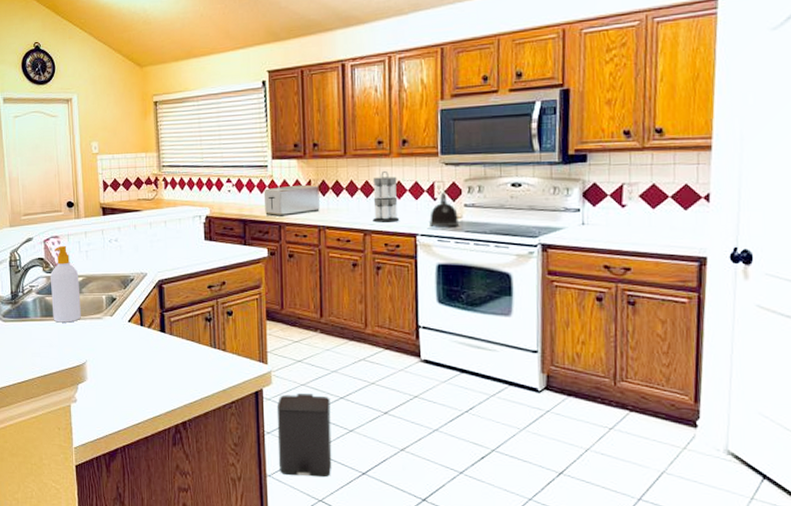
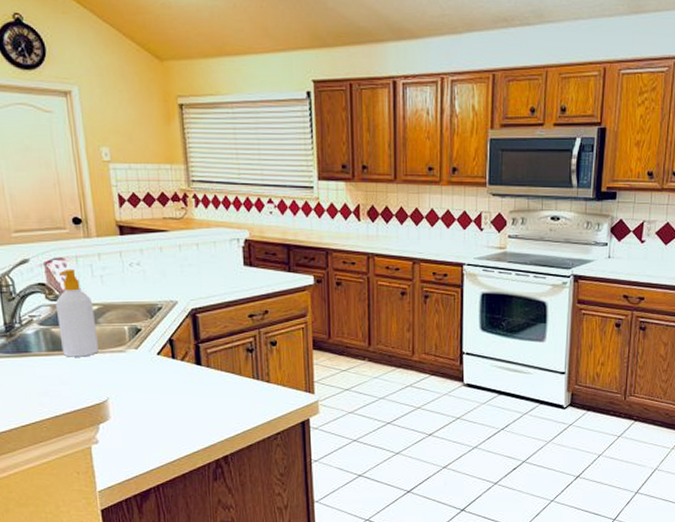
toaster: present [264,184,320,218] -> none [310,209,369,243]
pedal bin: present [276,393,332,477] -> none [324,421,379,499]
spice rack: present [372,170,400,224] -> none [422,198,448,252]
kettle: present [430,192,460,228] -> none [476,223,504,258]

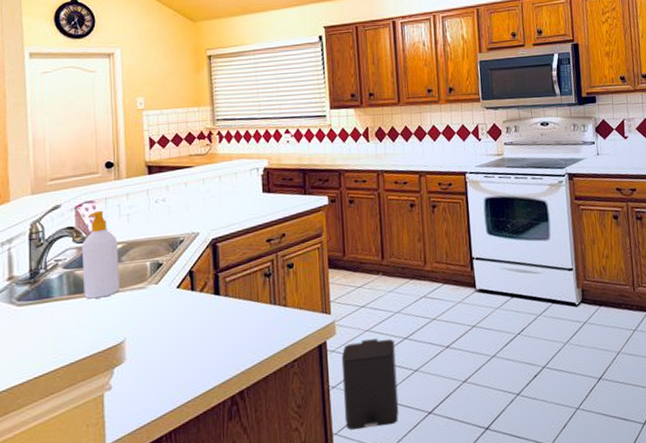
pedal bin: none [324,421,379,499] -> present [341,338,399,430]

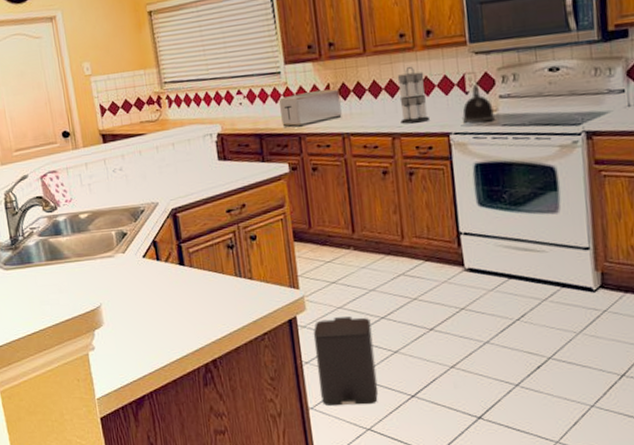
soap bottle: present [81,210,120,299] -> none [51,180,91,266]
toaster: none [323,132,378,165] -> present [279,89,342,128]
spice rack: none [425,116,451,165] -> present [397,66,431,125]
kettle: none [476,133,502,166] -> present [462,84,496,124]

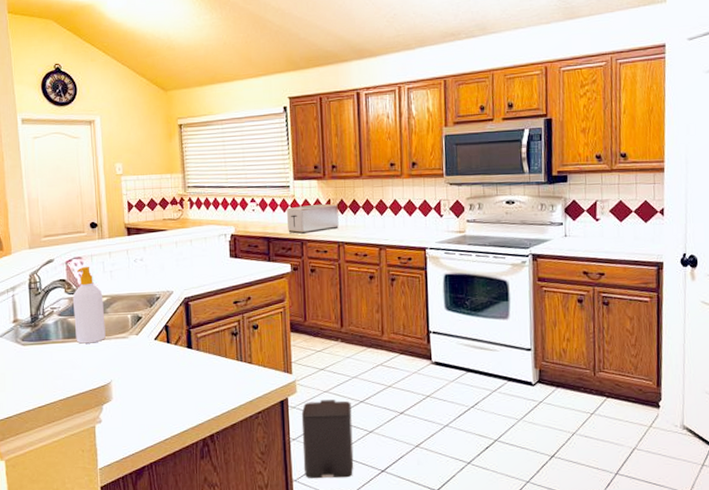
soap bottle: none [51,180,91,266] -> present [72,266,106,344]
spice rack: present [397,66,431,125] -> none [386,190,411,239]
kettle: present [462,84,496,124] -> none [437,209,463,242]

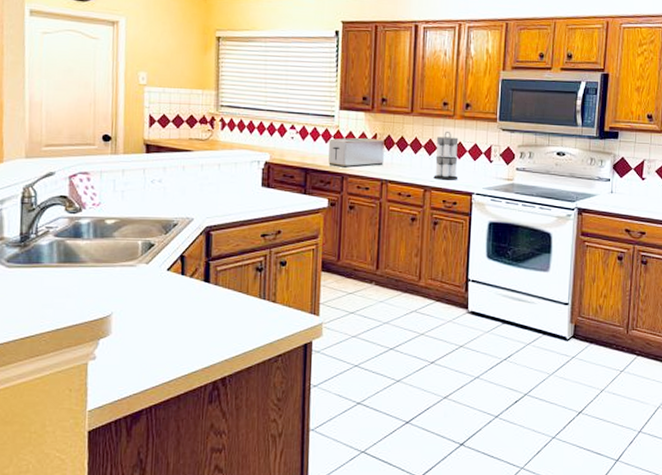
soap bottle: present [72,266,106,344] -> none [73,183,111,270]
pedal bin: present [301,399,354,478] -> none [323,345,380,428]
spice rack: none [386,190,411,239] -> present [433,130,459,181]

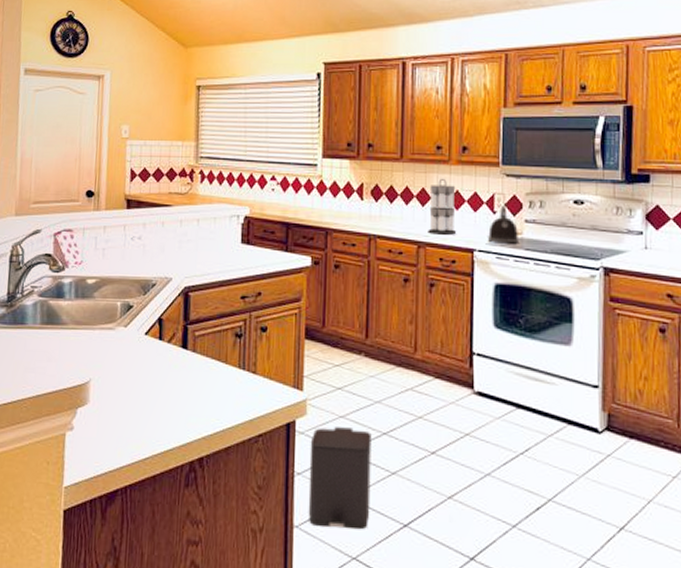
pedal bin: none [323,345,380,428] -> present [308,427,372,529]
toaster: present [328,137,384,169] -> none [311,187,372,223]
kettle: none [485,155,511,188] -> present [488,205,520,244]

